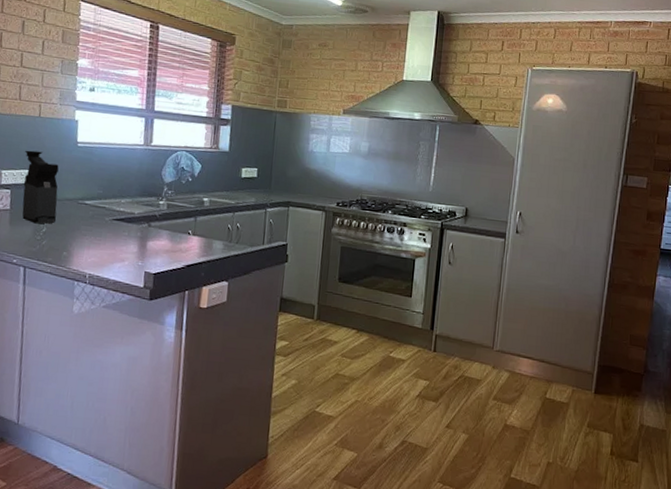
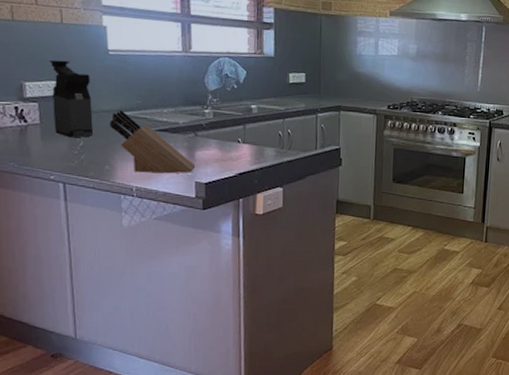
knife block: none [71,198,147,263] -> present [110,109,196,174]

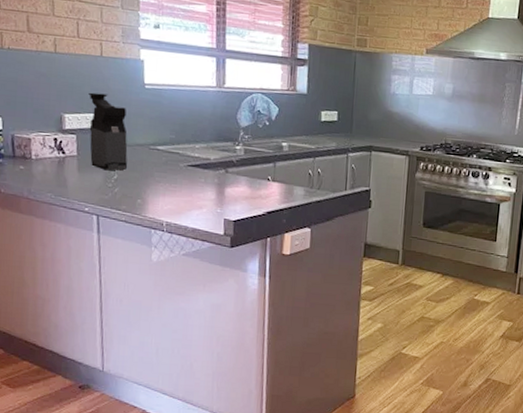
knife block: present [110,109,196,174] -> none [143,143,225,210]

